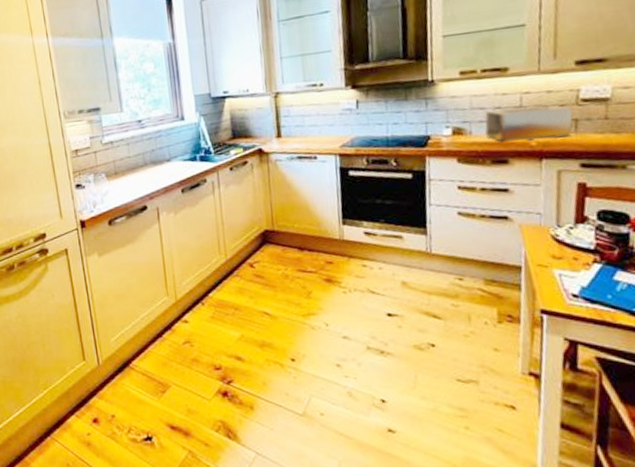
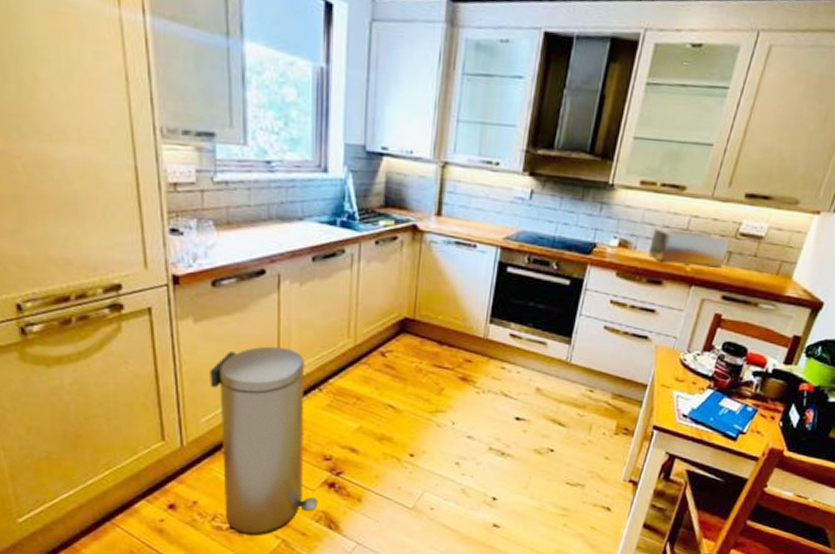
pedal bin: none [114,269,215,447] -> present [210,346,318,535]

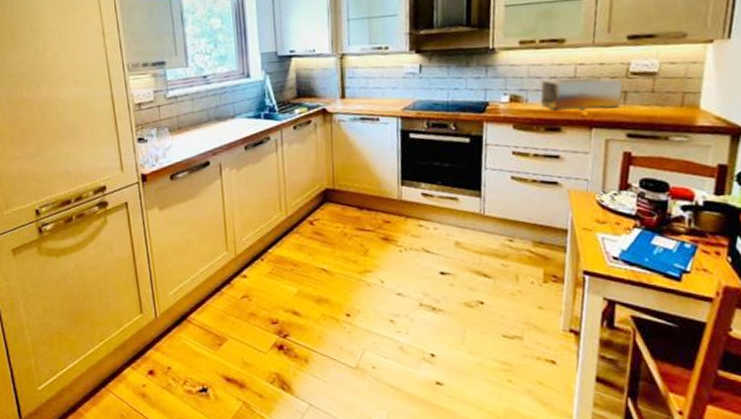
pedal bin: present [210,346,318,535] -> none [173,224,271,398]

